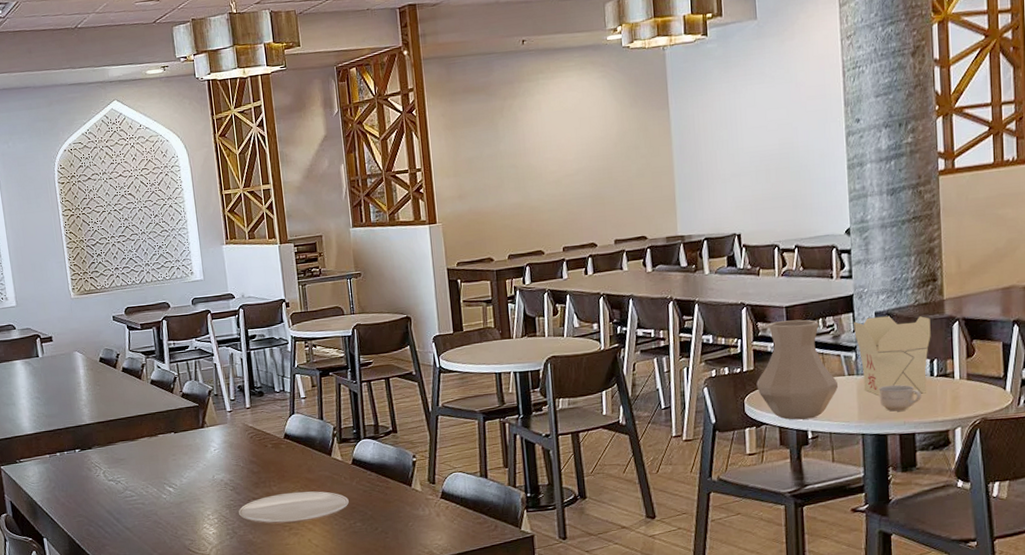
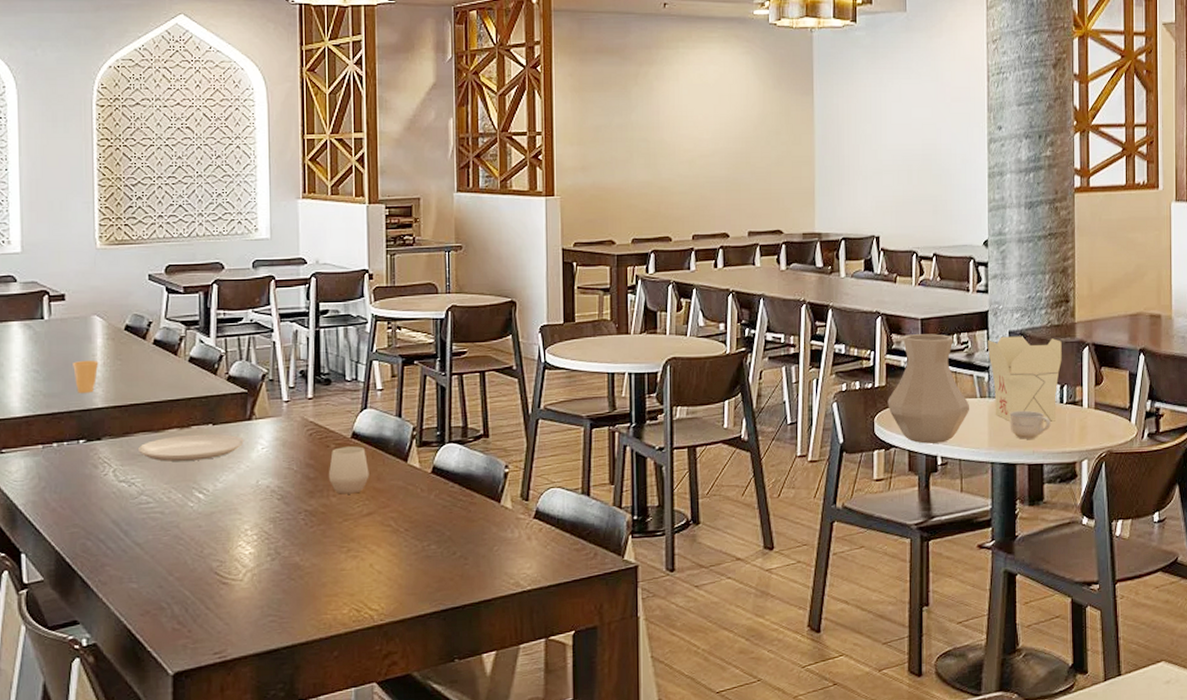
cup: none [64,387,83,413] -> present [73,361,99,393]
plate: none [120,440,200,464] -> present [139,433,244,462]
plate: present [238,491,349,524] -> none [285,504,424,544]
cup: none [268,445,302,484] -> present [328,446,369,494]

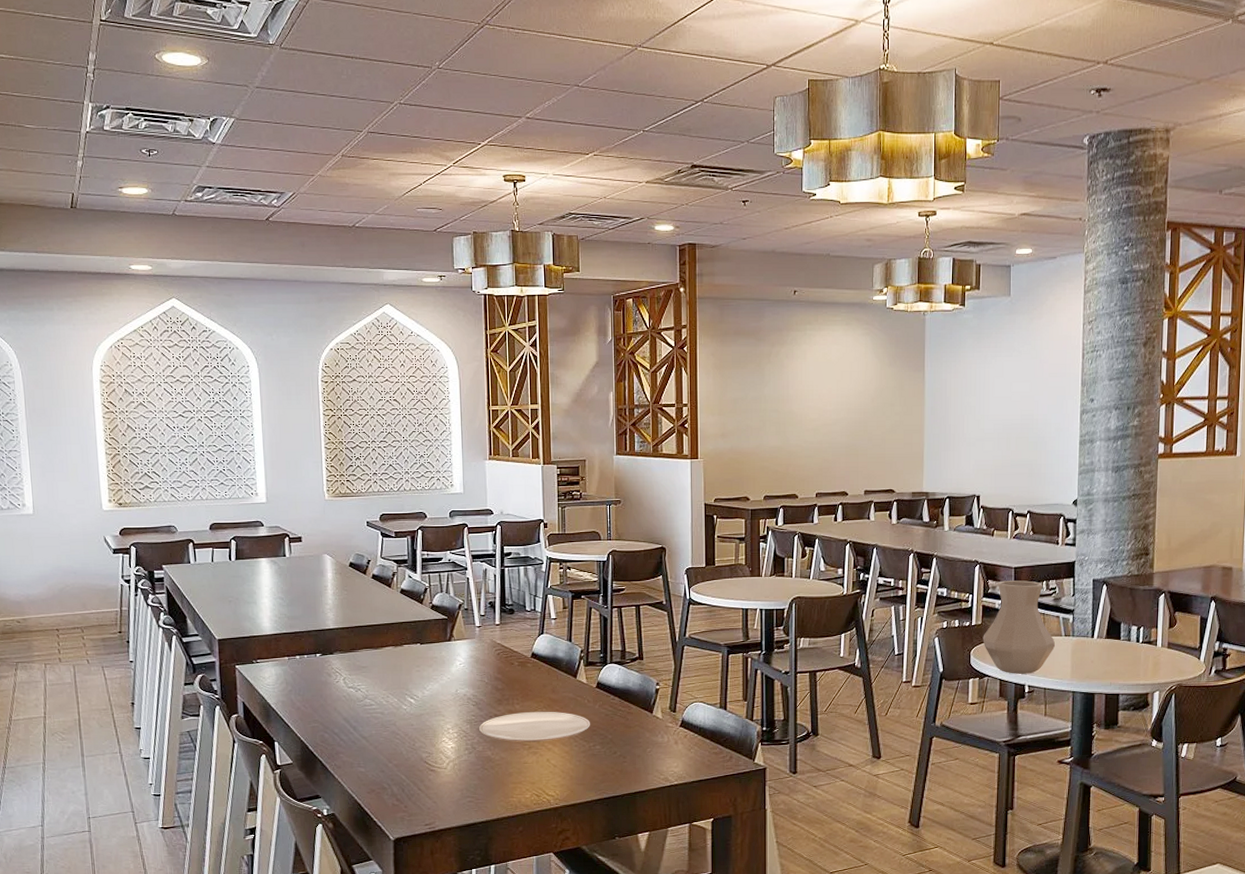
cup: present [73,361,99,393] -> none [309,591,330,617]
plate: present [139,433,244,462] -> none [363,651,446,673]
plate: none [285,504,424,544] -> present [479,711,590,743]
cup: present [328,446,369,494] -> none [512,664,546,703]
takeout container: present [988,336,1062,422] -> none [1073,583,1140,658]
teacup: present [1009,410,1051,439] -> none [1090,648,1127,672]

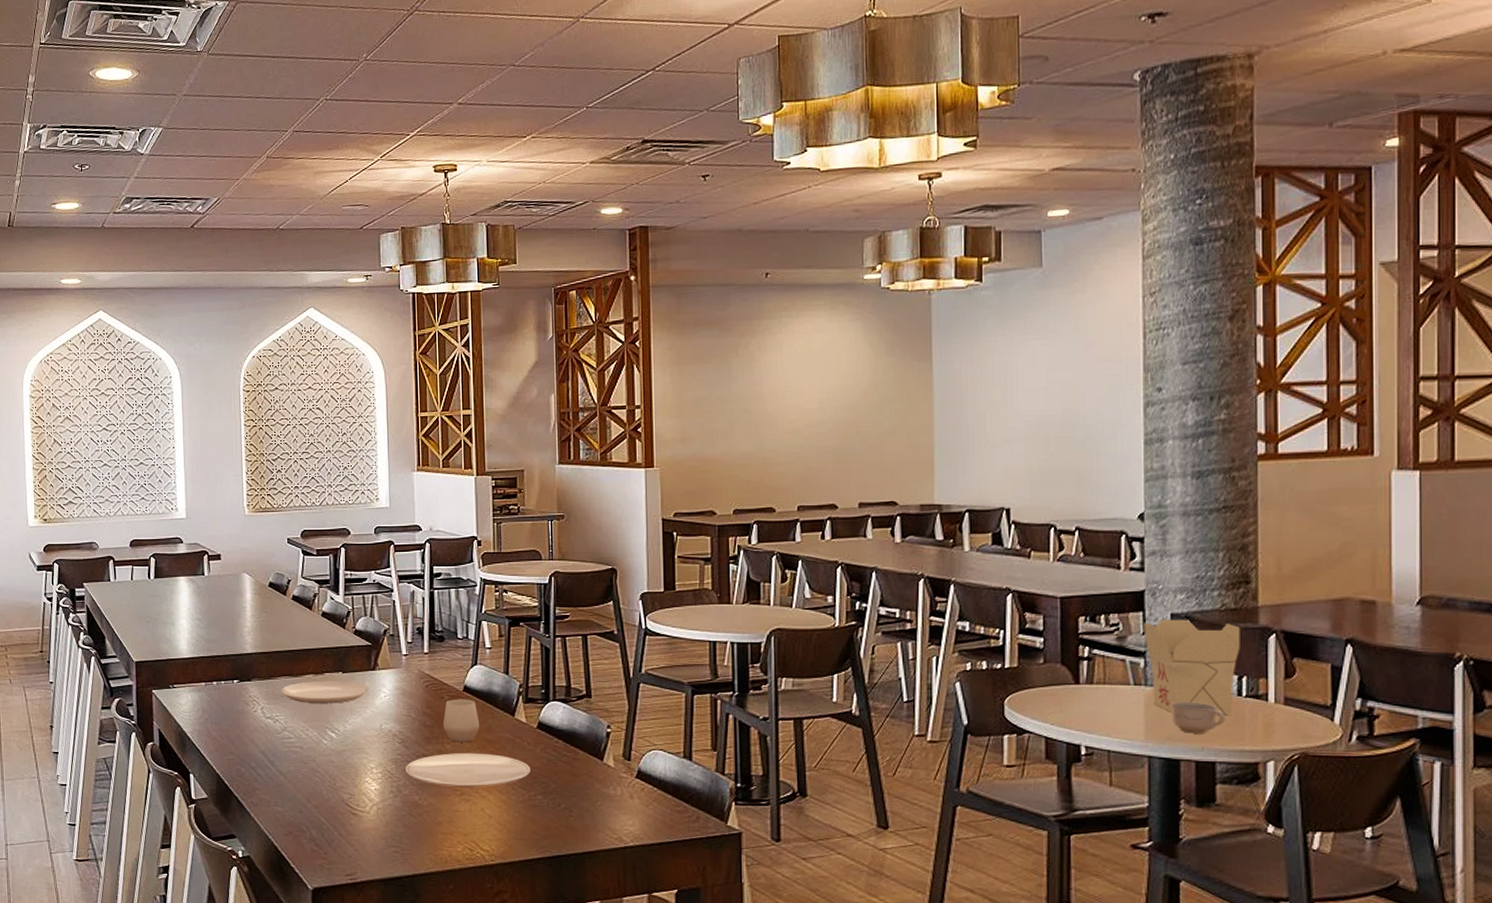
plate: none [363,651,446,673] -> present [281,680,369,703]
cup: none [512,664,546,703] -> present [442,699,480,743]
vase: present [983,580,1055,674] -> none [1020,614,1120,732]
takeout container: none [1073,583,1140,658] -> present [1144,619,1240,716]
teacup: none [1090,648,1127,672] -> present [1171,701,1225,734]

